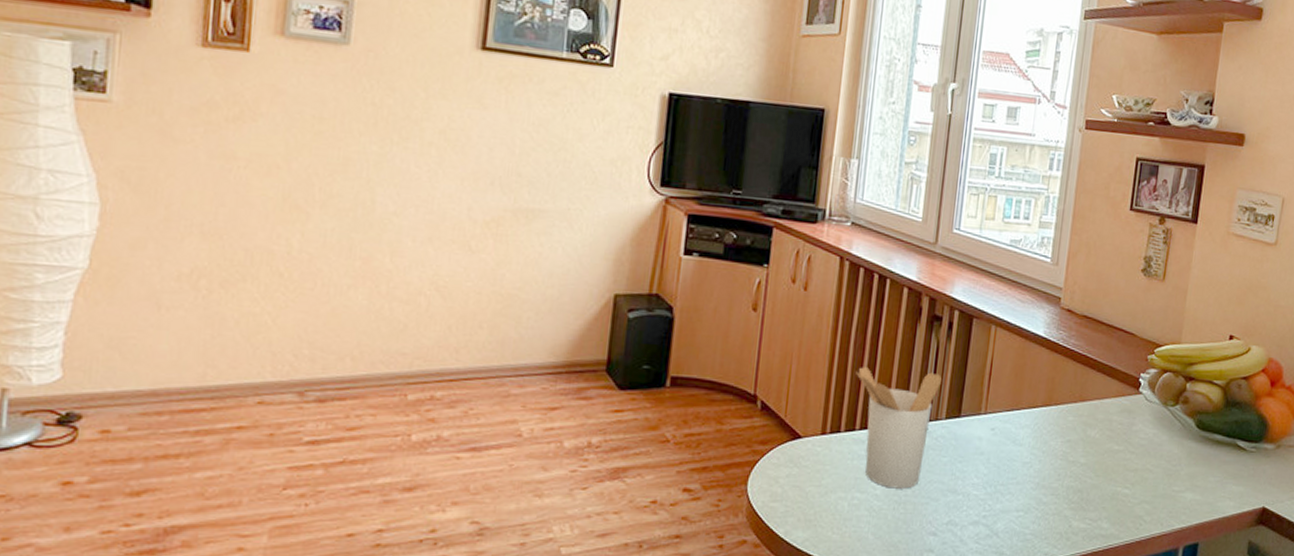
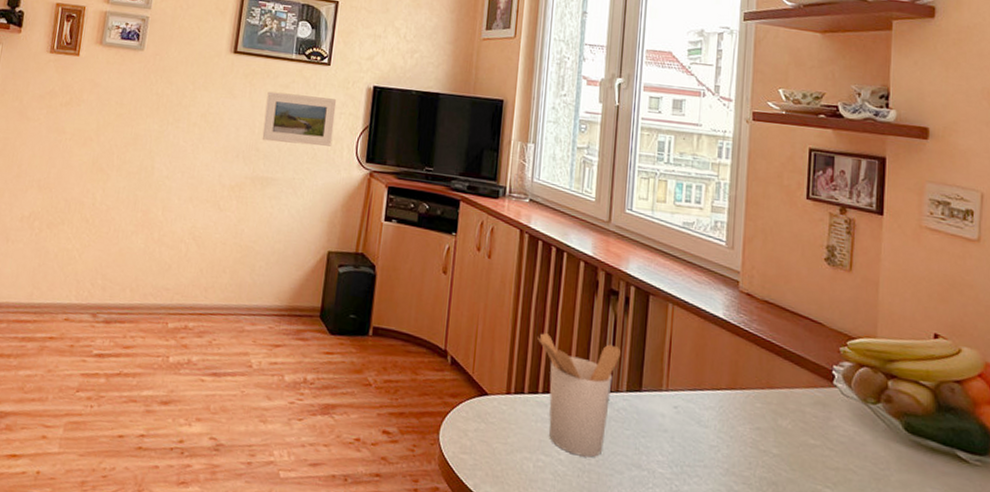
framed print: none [524,100,623,168] -> present [262,91,337,147]

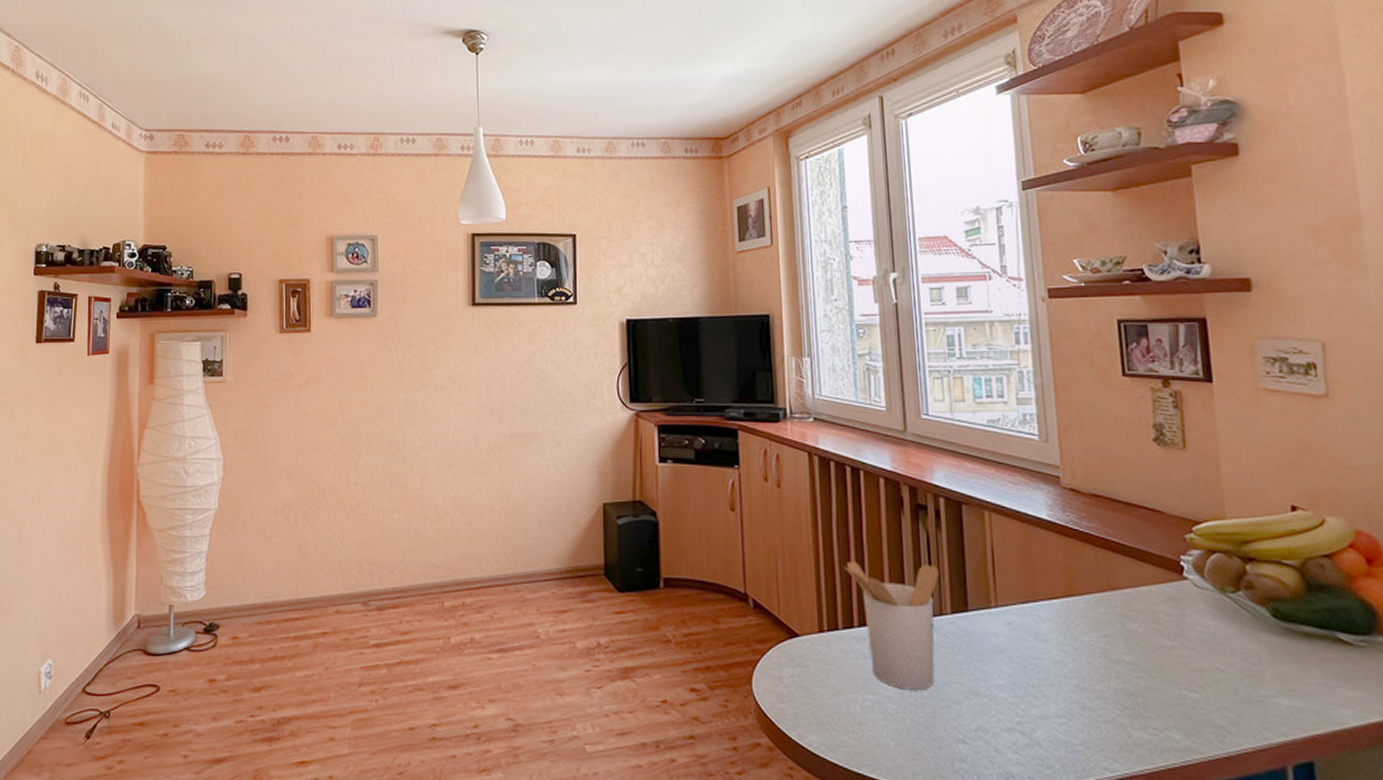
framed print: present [262,91,337,147] -> none [514,339,591,394]

